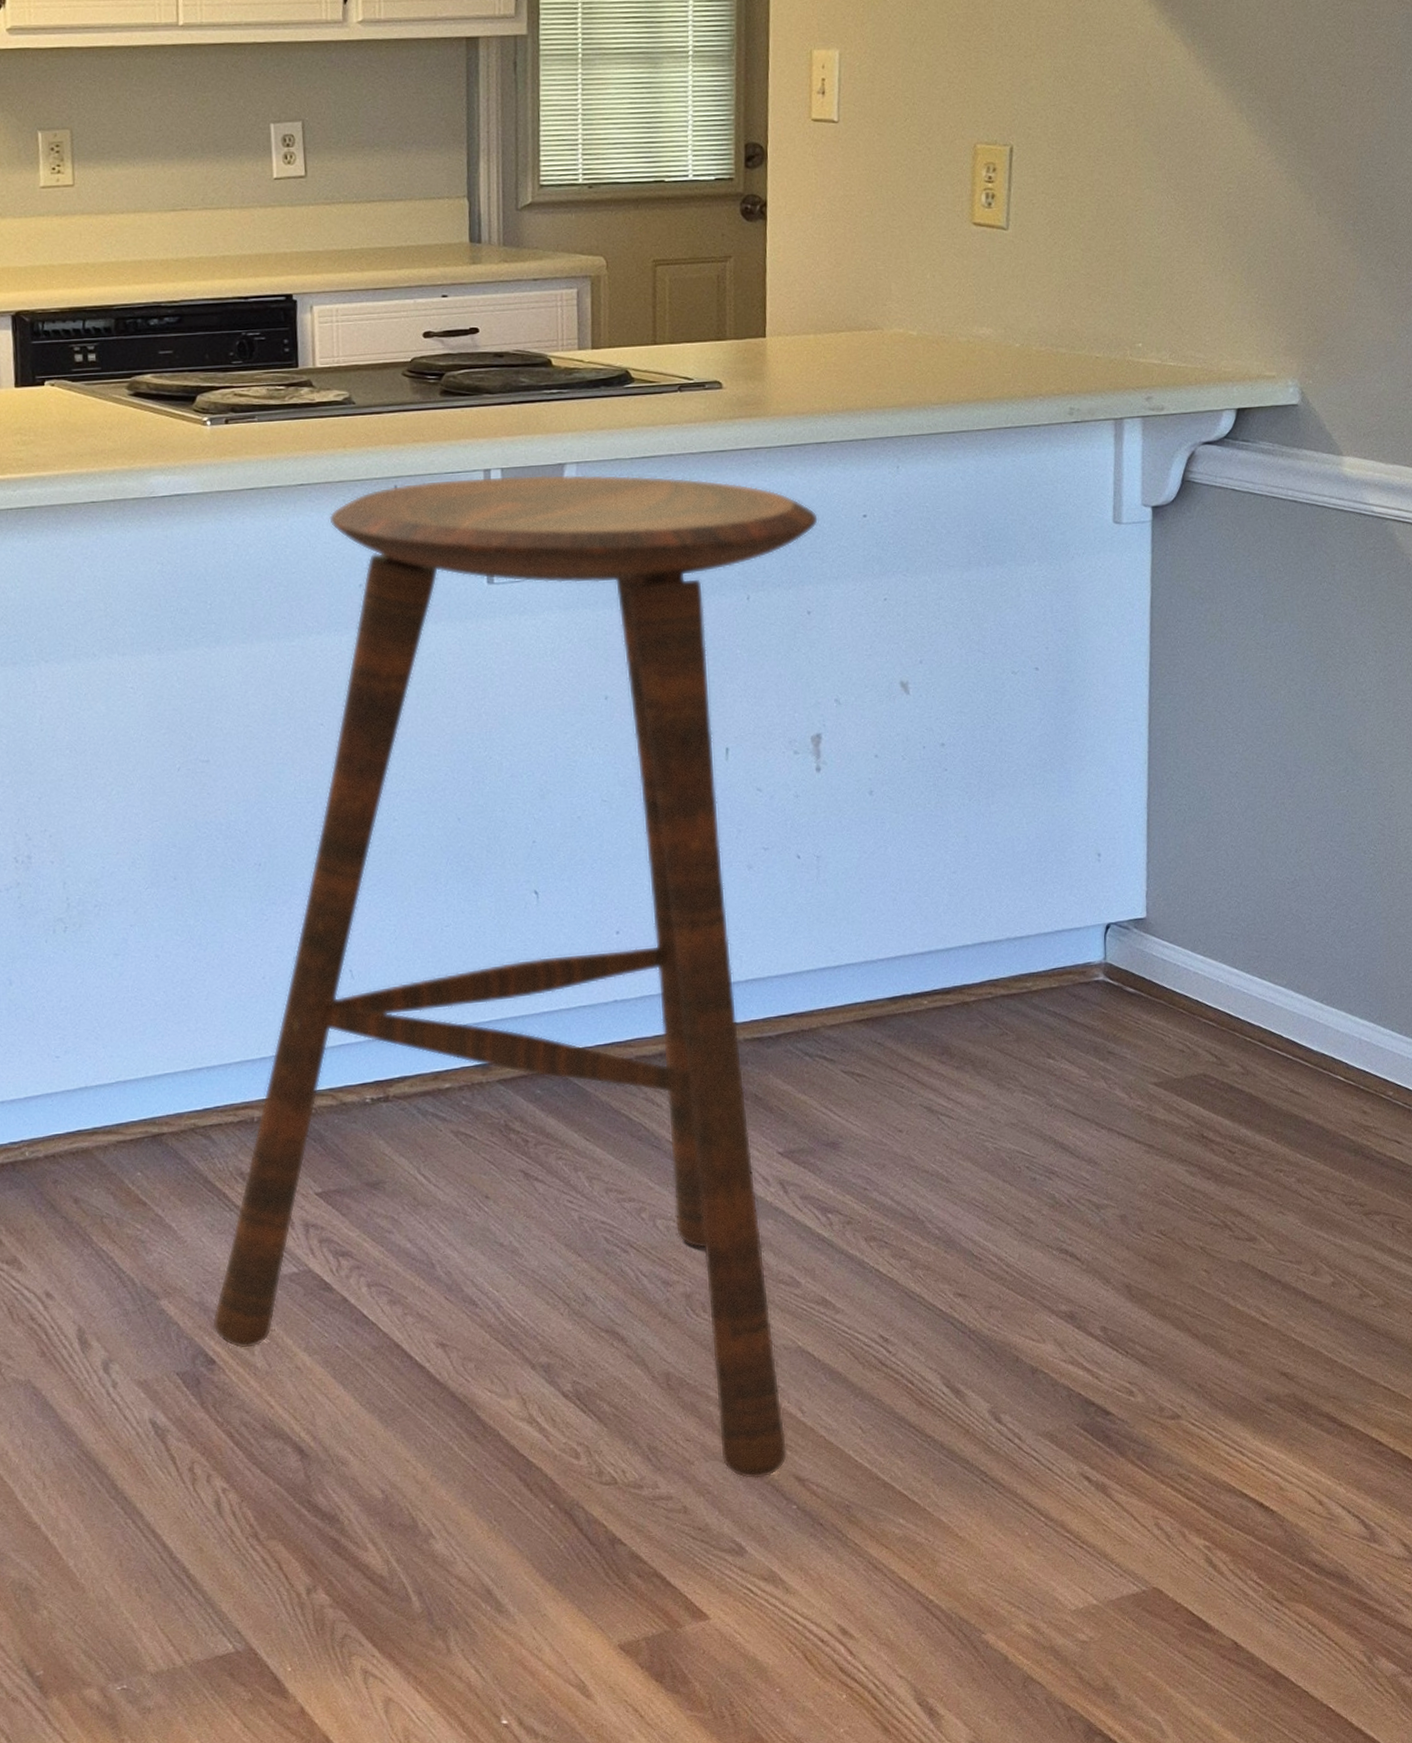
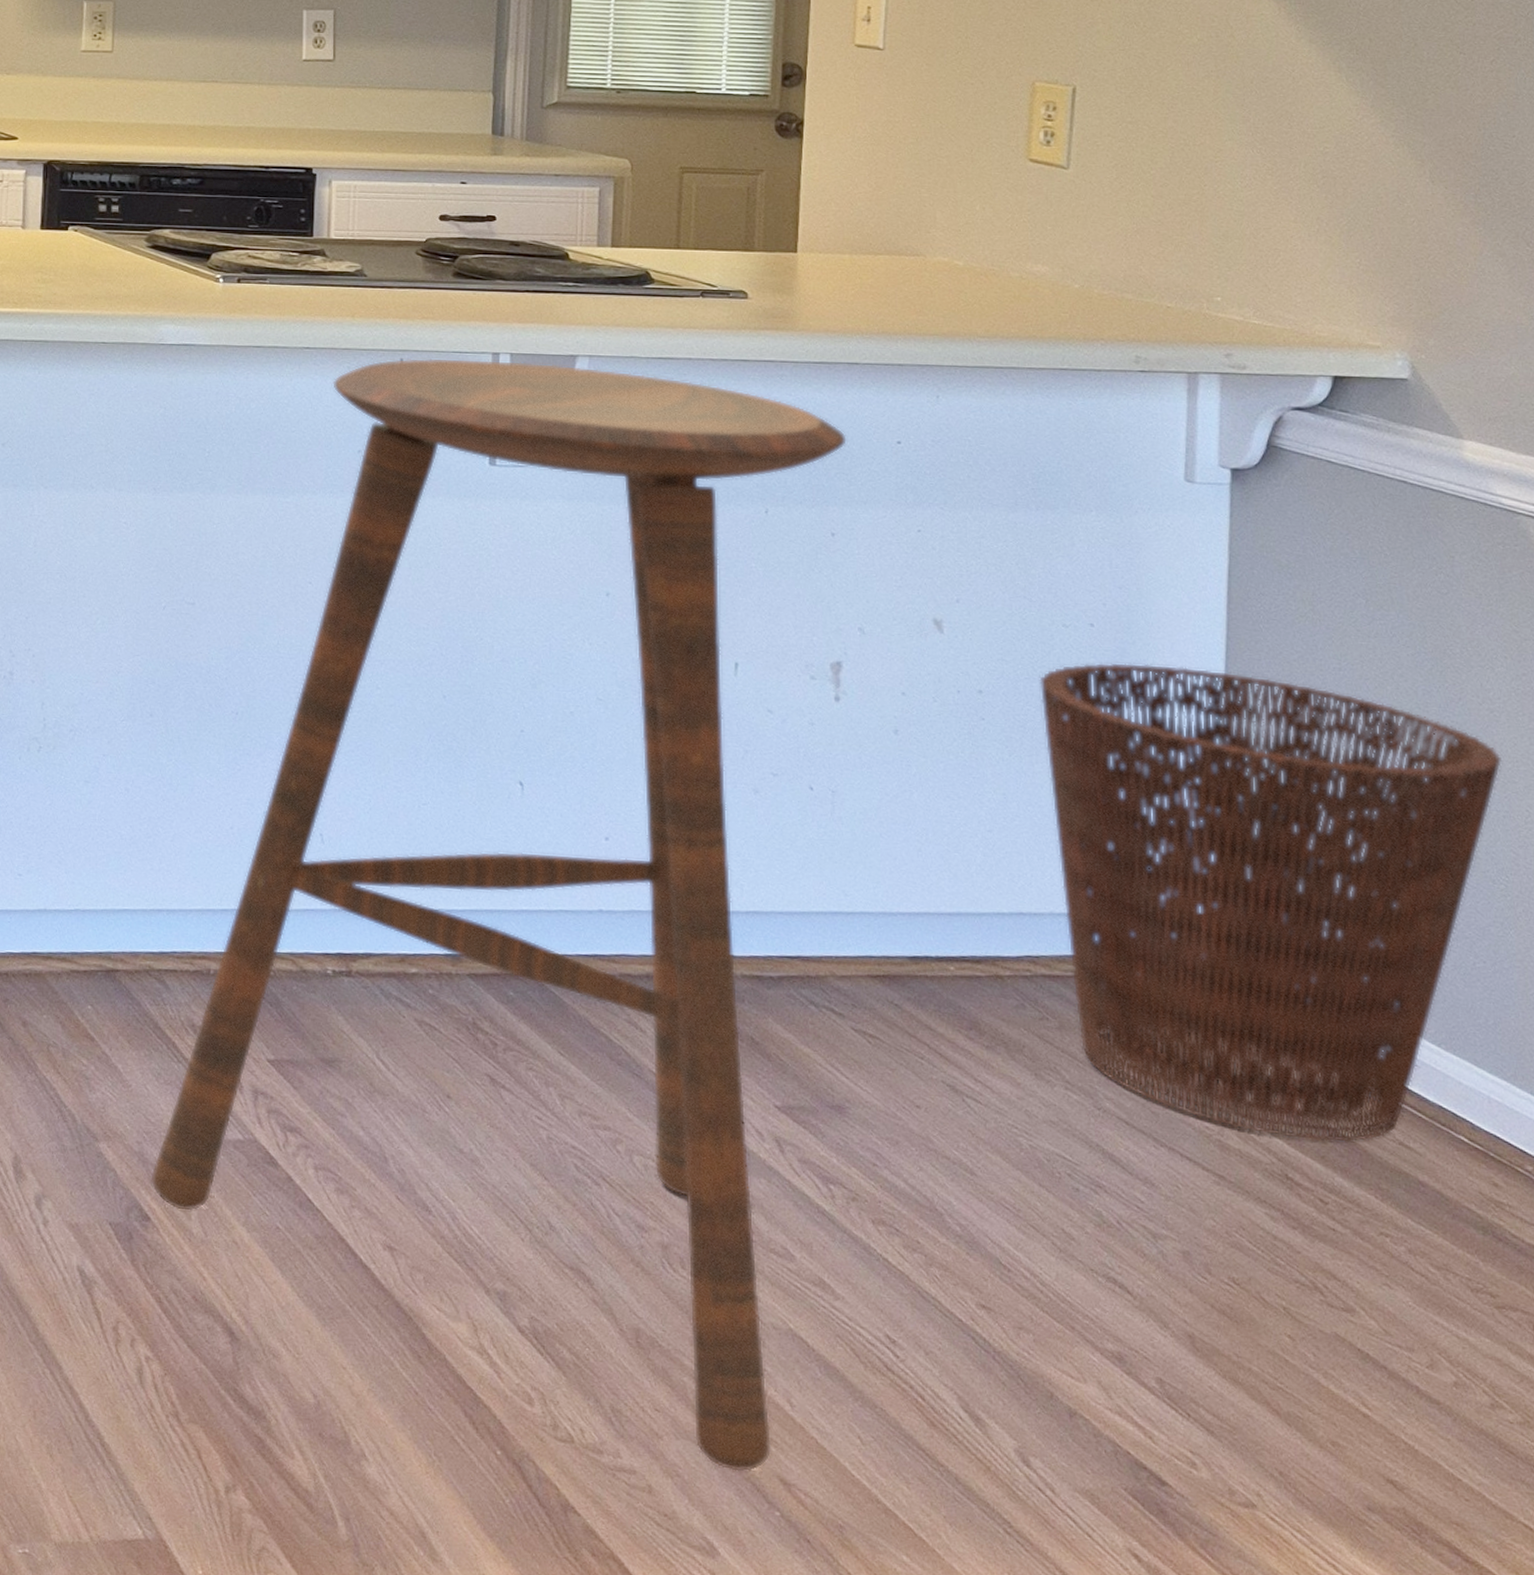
basket: none [993,696,1373,1103] -> present [1039,662,1503,1143]

